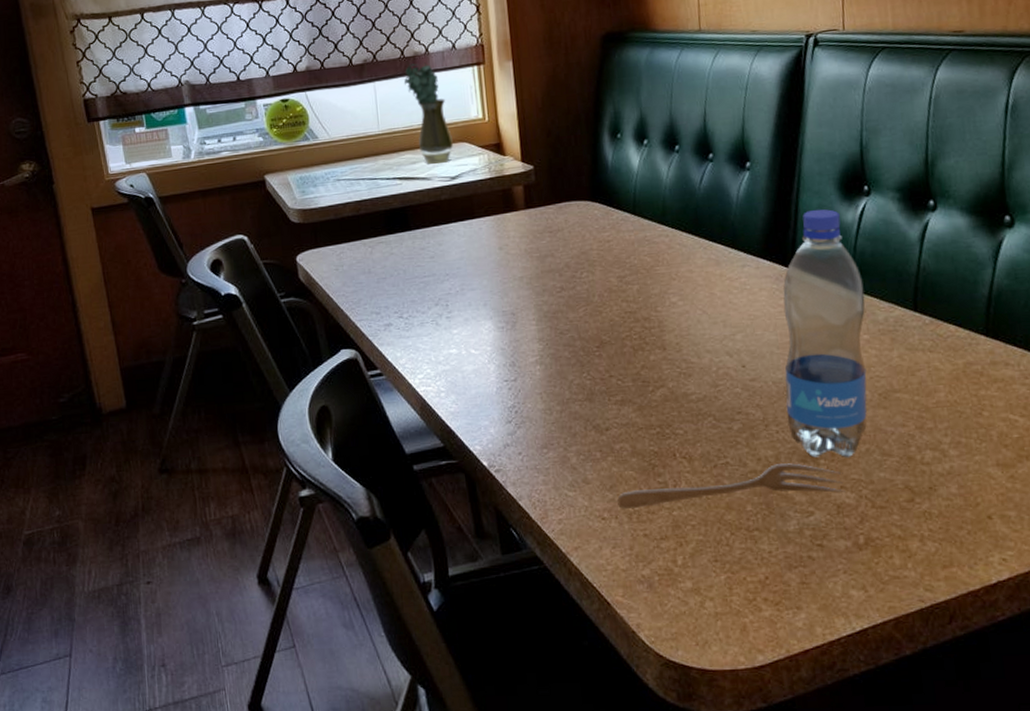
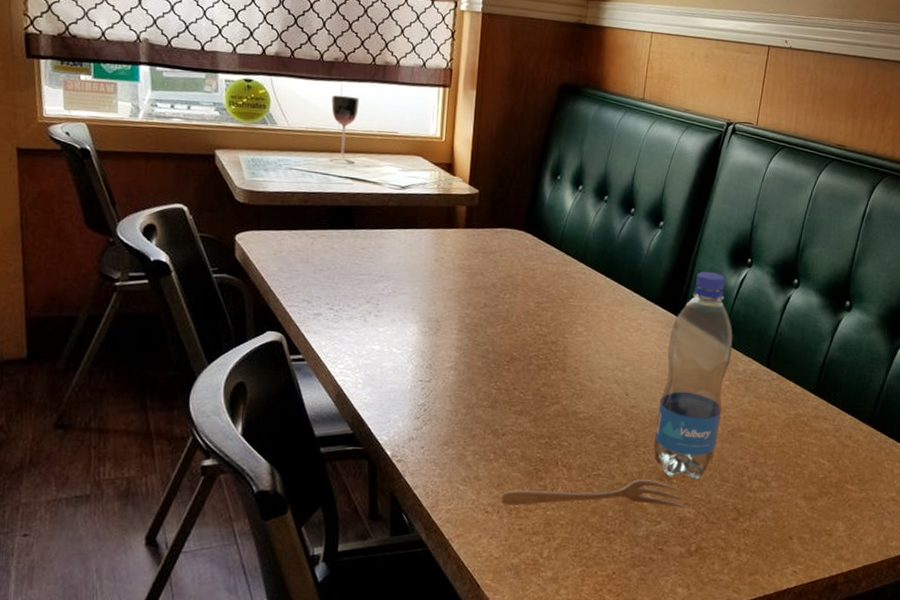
wineglass: none [367,94,400,167] -> present [330,95,360,165]
vase: present [403,62,453,165] -> none [370,69,409,173]

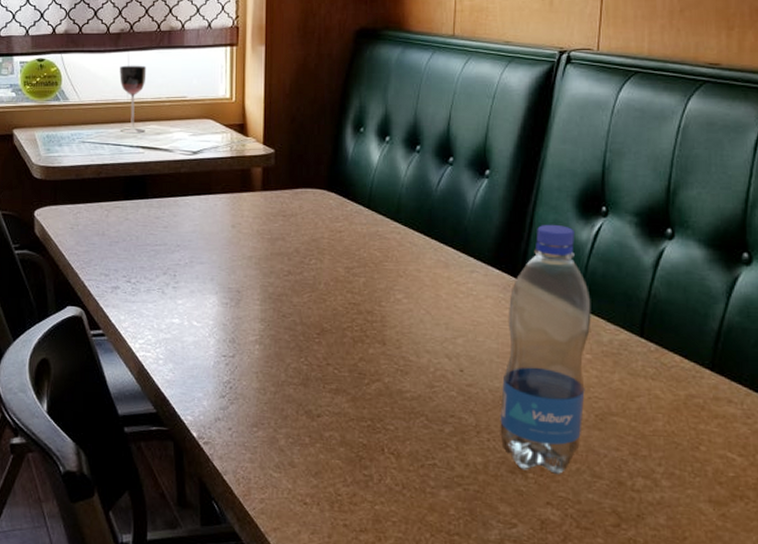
fork: present [501,479,689,508] -> none [321,472,551,509]

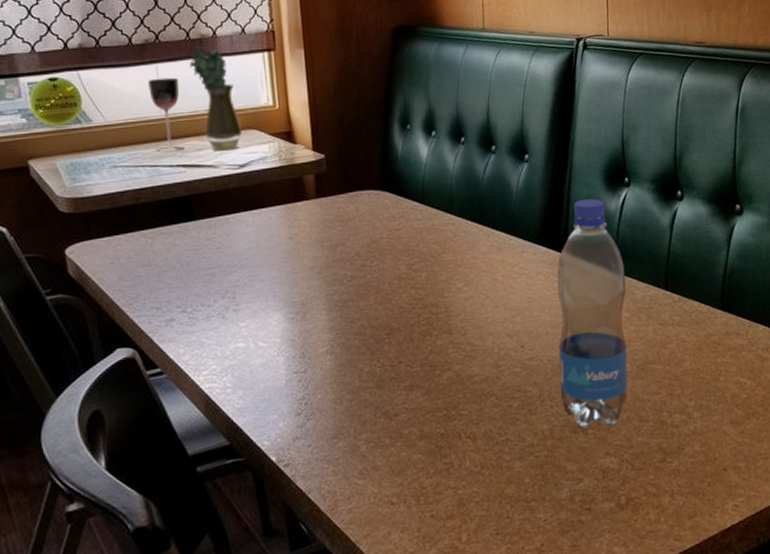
vase: none [157,36,198,138] -> present [189,44,242,152]

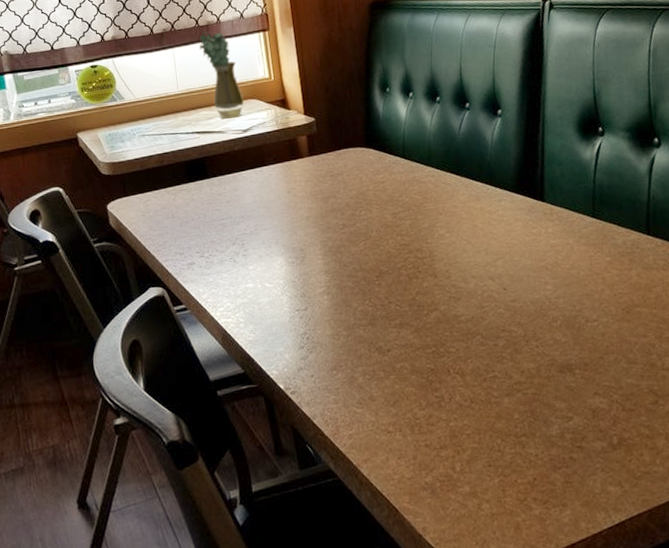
wineglass: present [148,77,185,153] -> none [167,59,198,123]
bottle: present [556,198,628,428] -> none [535,148,614,368]

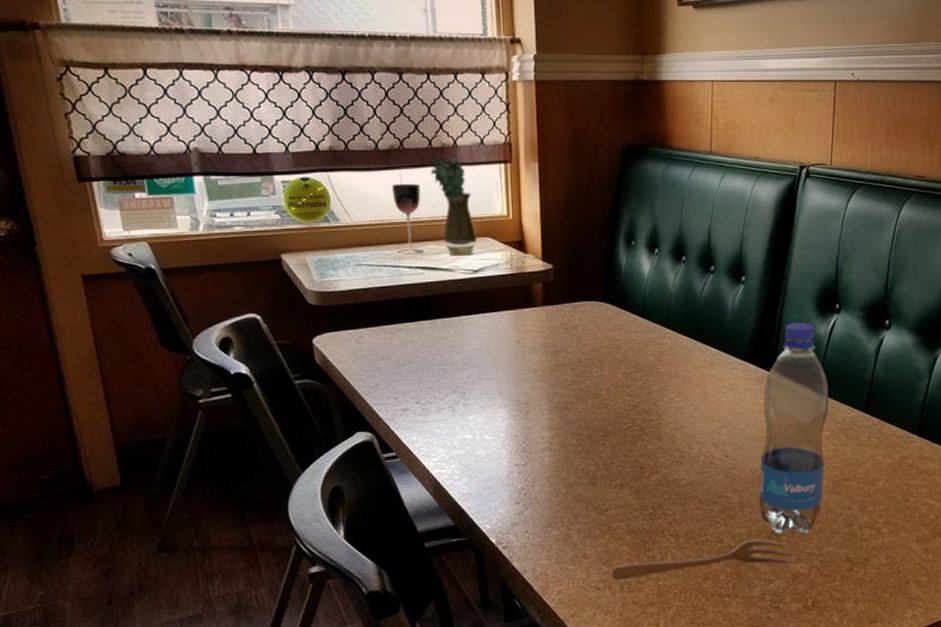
wineglass: none [167,59,198,123] -> present [392,183,424,255]
fork: none [400,374,599,422] -> present [611,539,801,580]
bottle: none [535,148,614,368] -> present [759,322,829,535]

